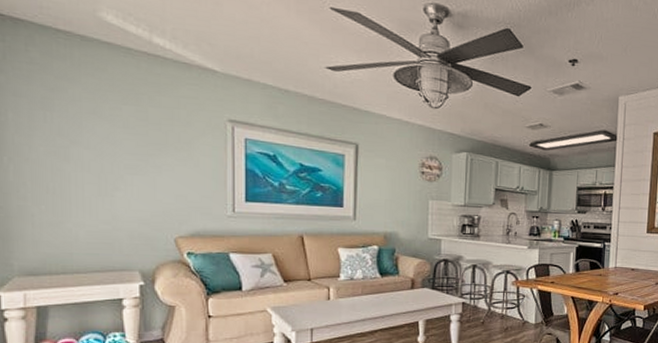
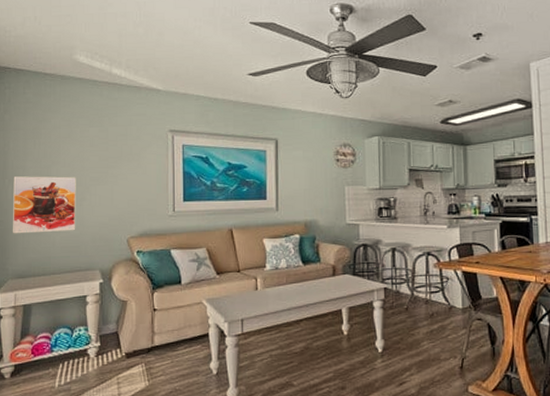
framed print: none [15,154,107,225] -> present [13,176,76,234]

